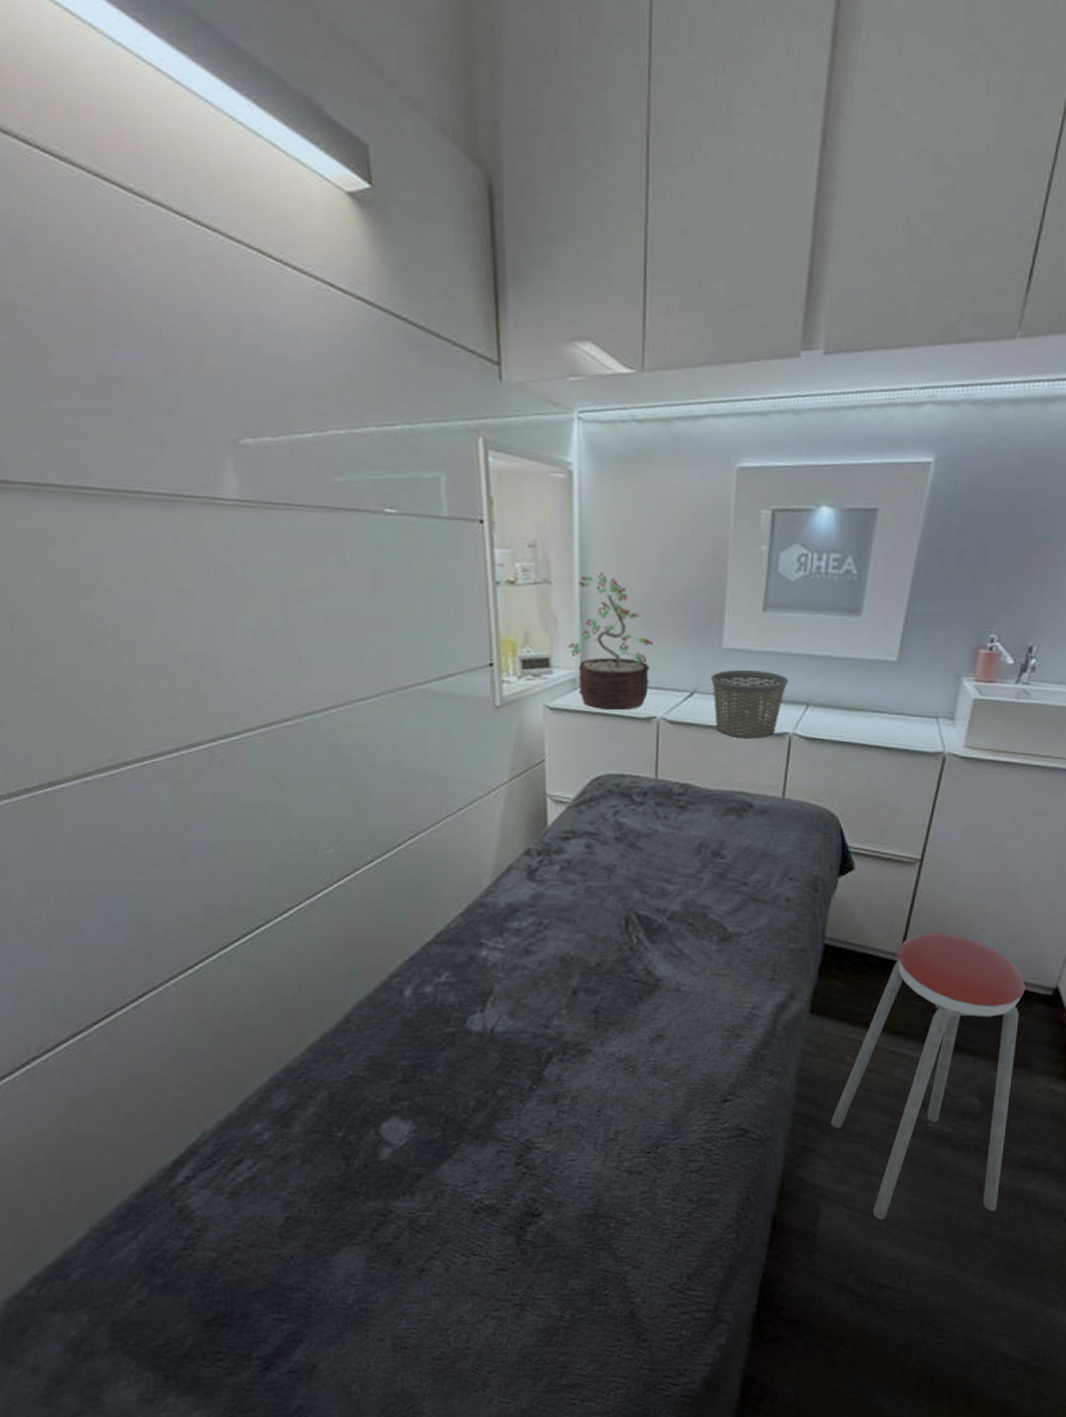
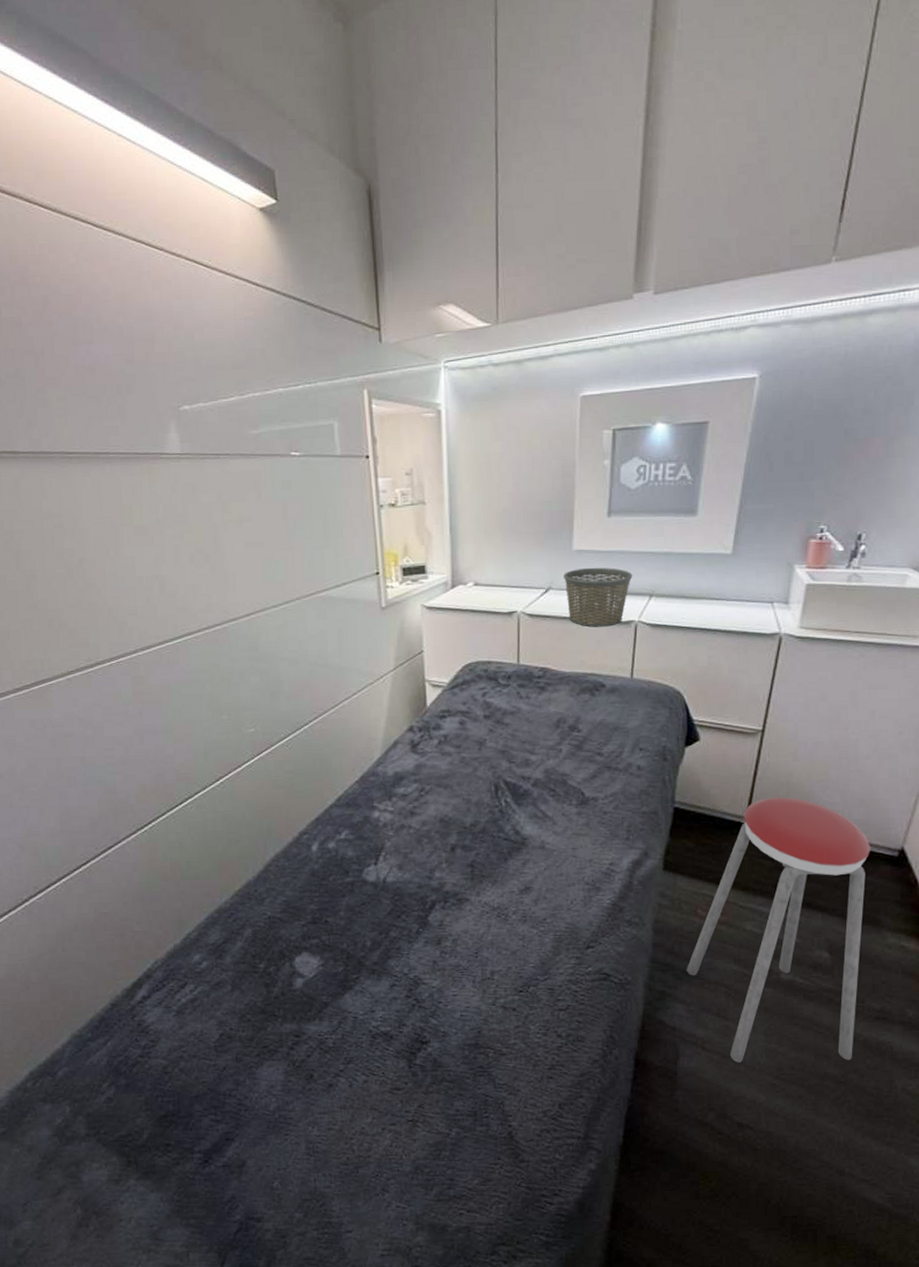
decorative plant: present [568,572,654,711] -> none [440,492,513,608]

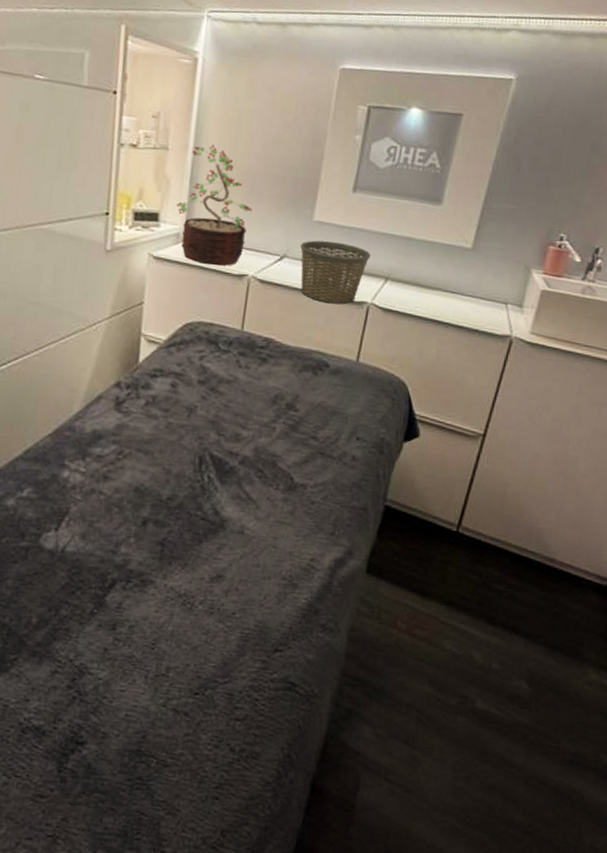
decorative plant: none [440,492,513,608] -> present [176,145,252,266]
music stool: present [687,797,871,1063] -> none [378,507,581,808]

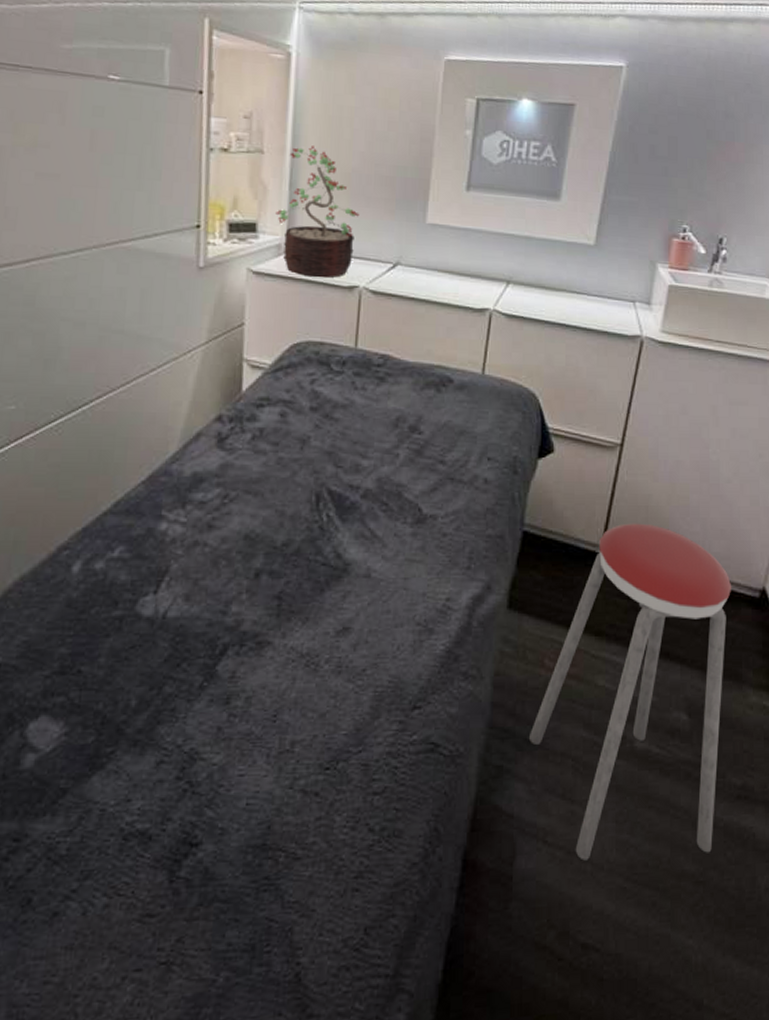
basket: present [300,240,371,304] -> none [414,244,490,313]
music stool: none [378,507,581,808] -> present [530,523,732,861]

